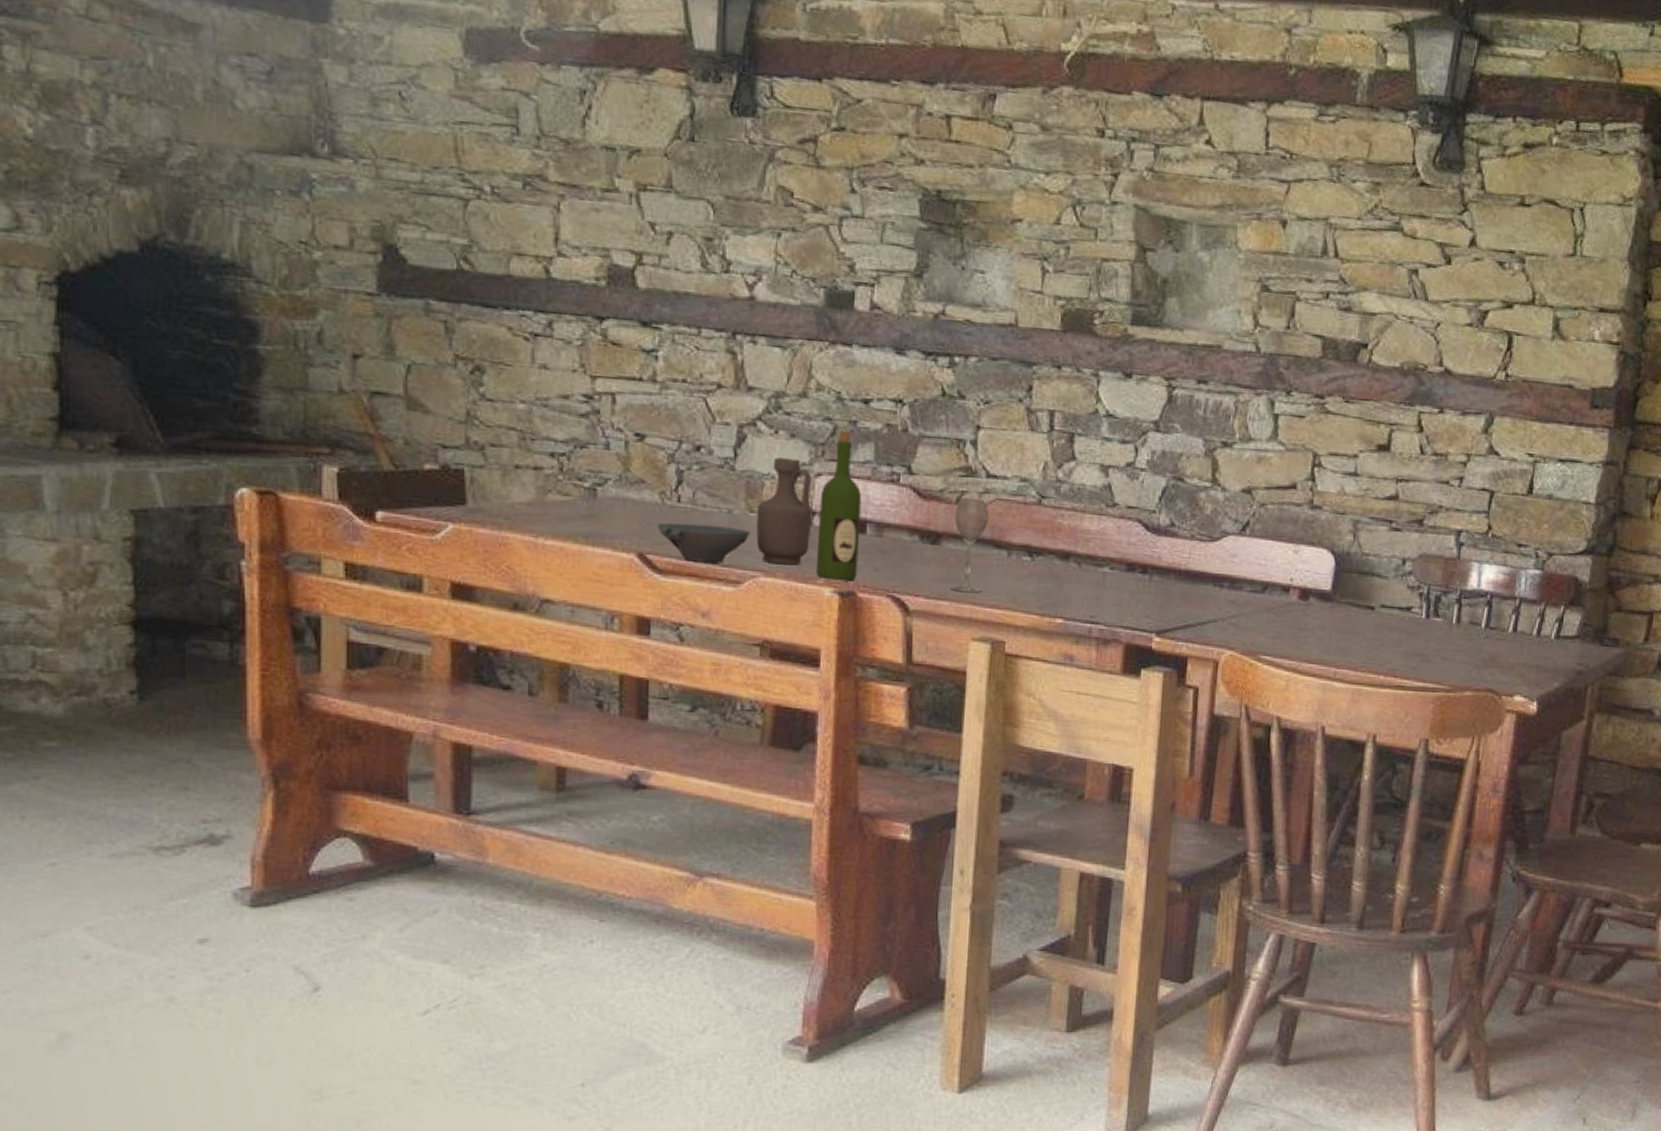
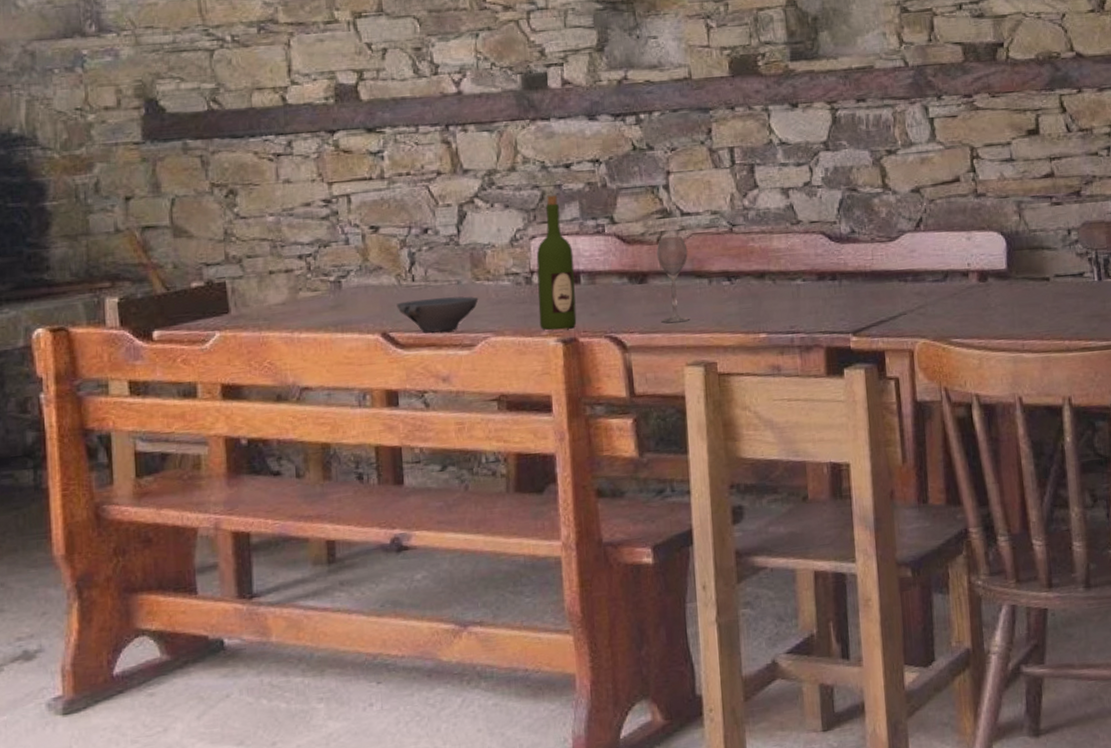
ceramic jug: present [756,457,812,565] -> none [482,226,532,324]

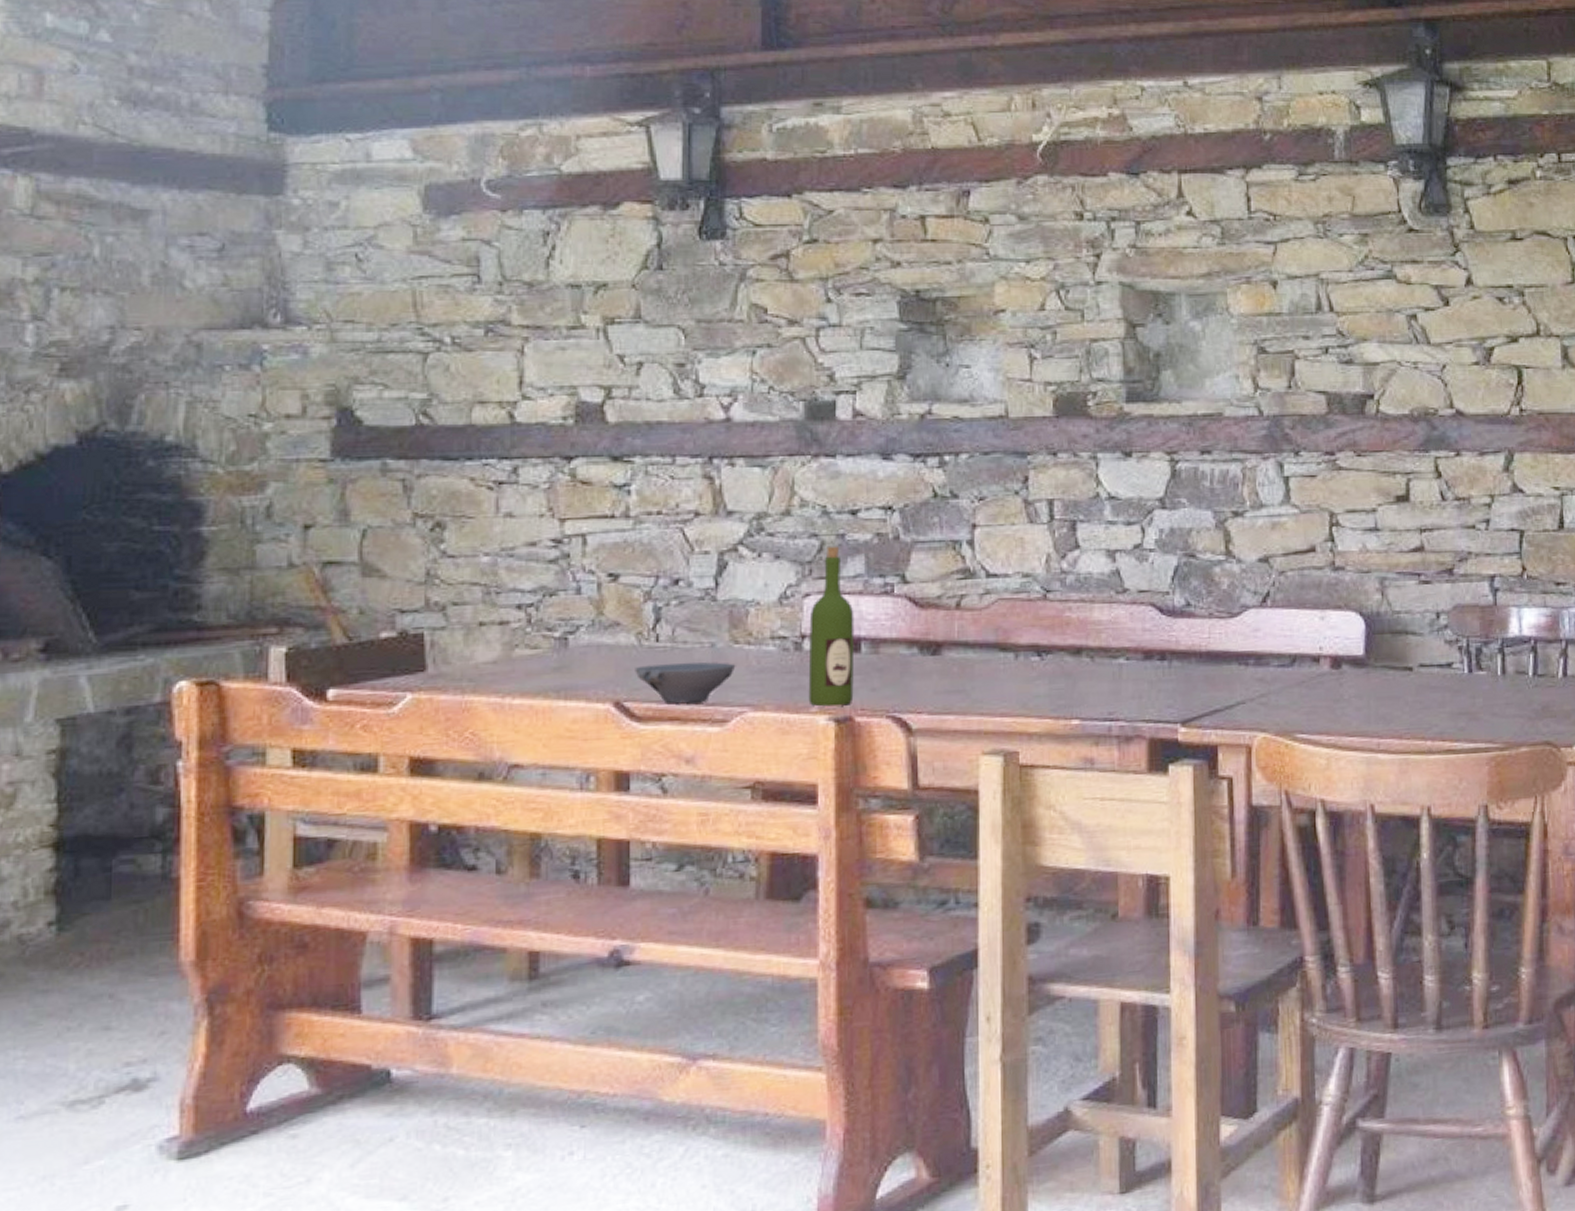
wineglass: present [656,236,689,324] -> none [954,601,992,704]

